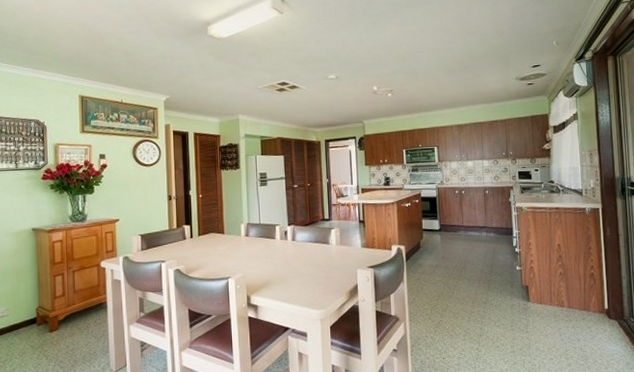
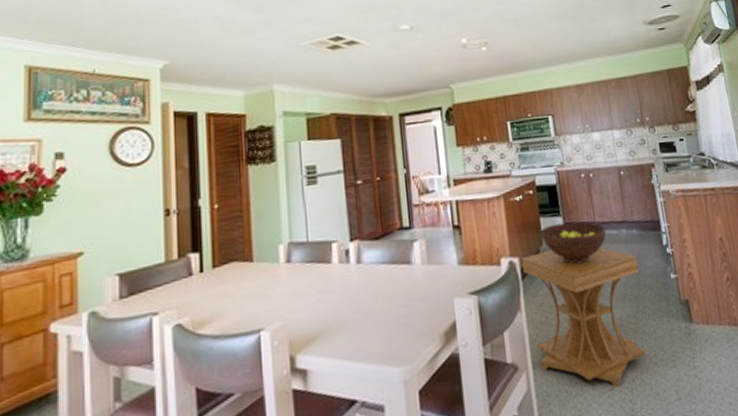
side table: none [406,242,493,339] -> present [521,247,645,388]
fruit bowl: none [422,224,471,253] -> present [541,222,607,263]

